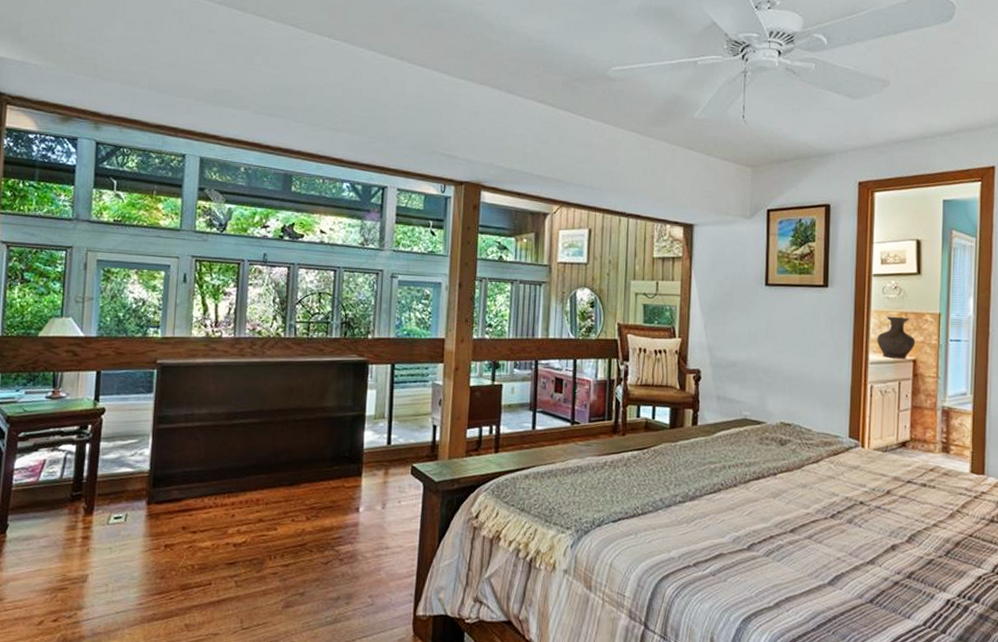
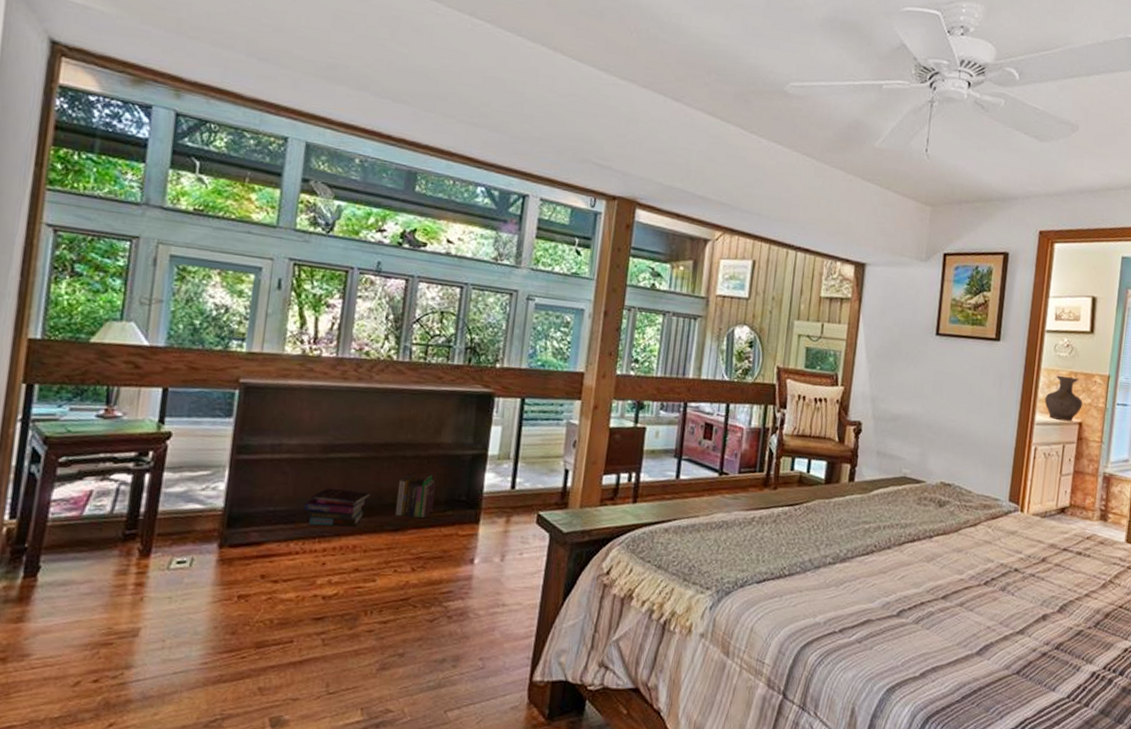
books: none [214,450,268,483] -> present [304,488,370,527]
books: none [291,434,324,473] -> present [396,473,437,518]

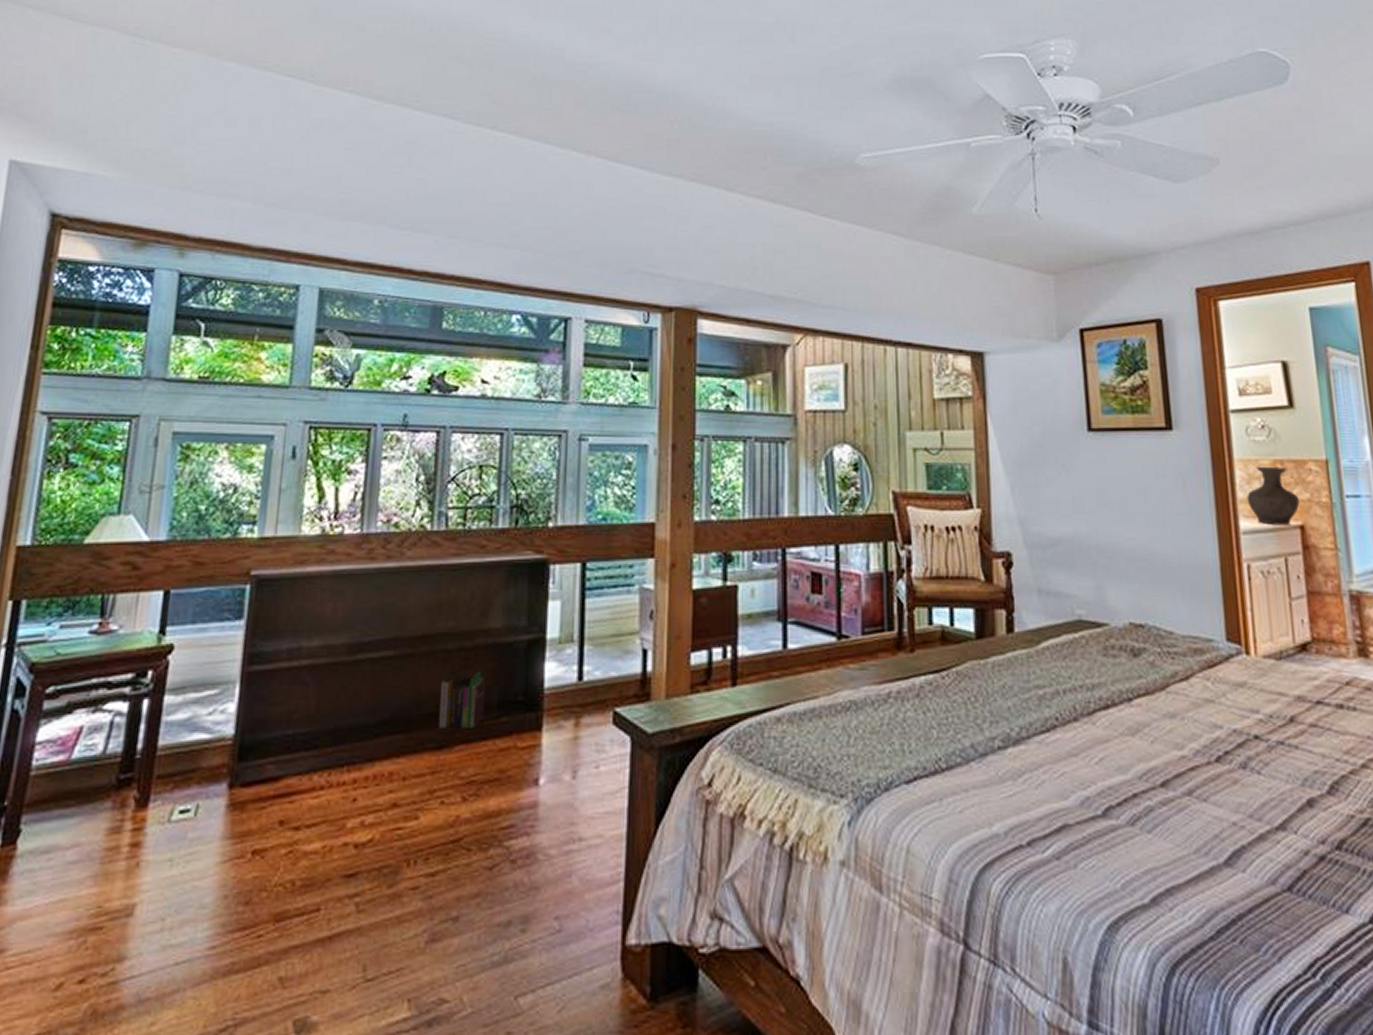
books: present [304,488,370,527] -> none [328,700,407,748]

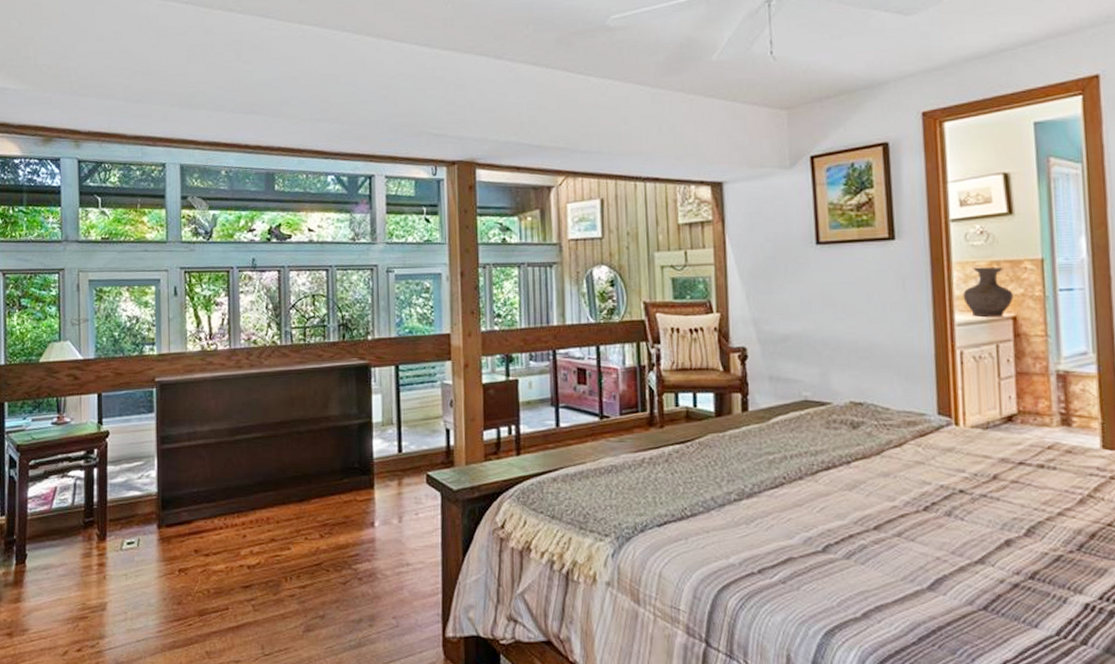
books: present [439,670,487,728] -> none [298,446,332,487]

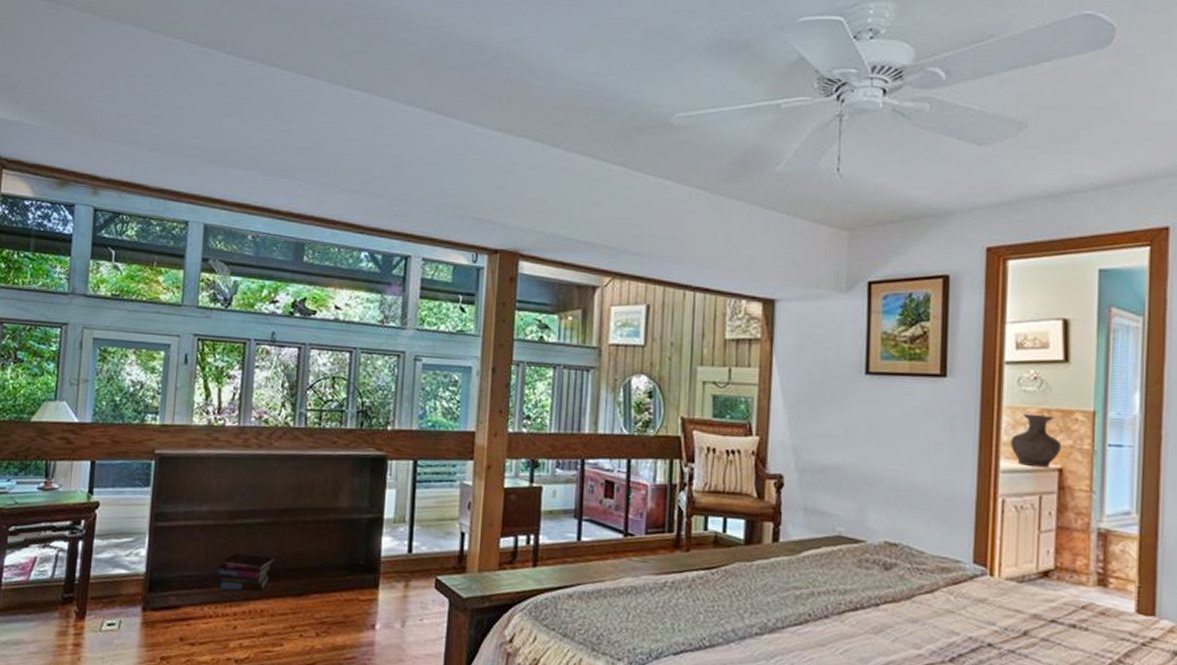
books: none [221,467,275,501] -> present [215,554,274,591]

